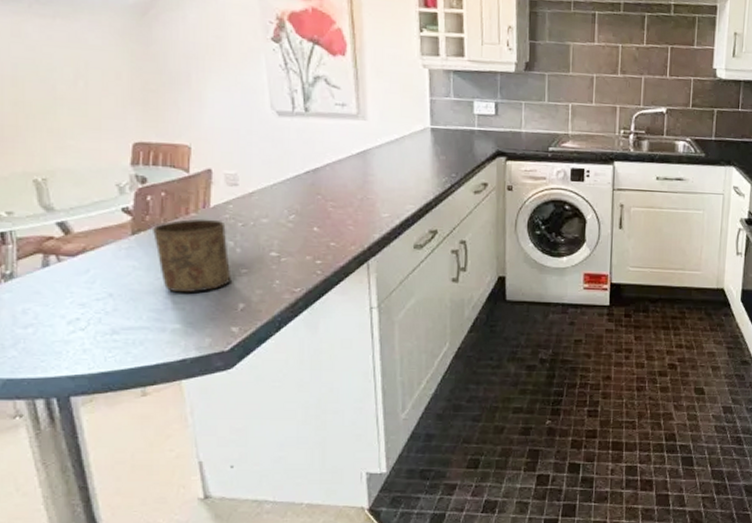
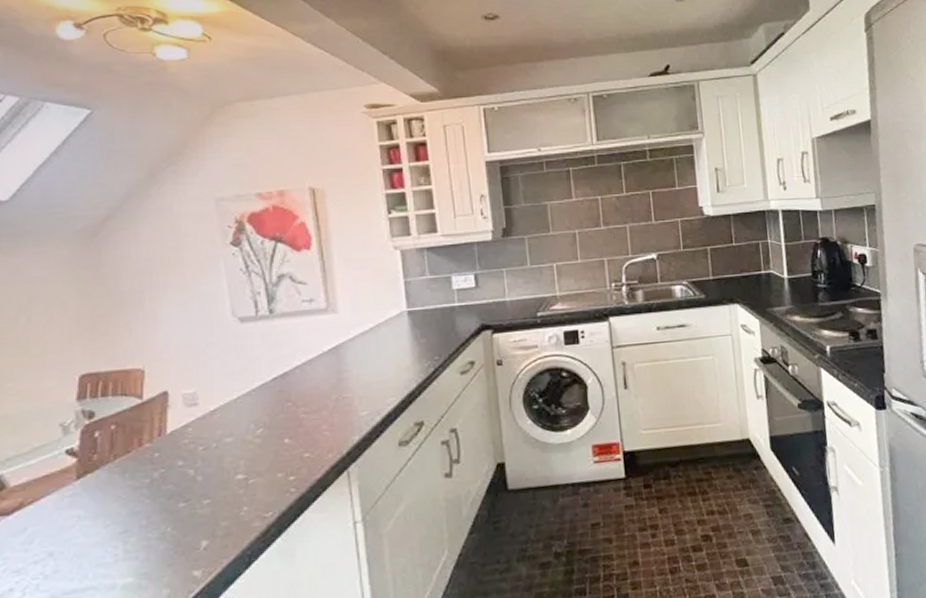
cup: present [153,219,232,293] -> none [101,447,192,540]

